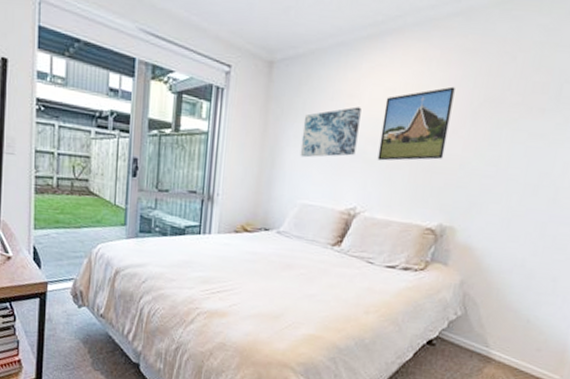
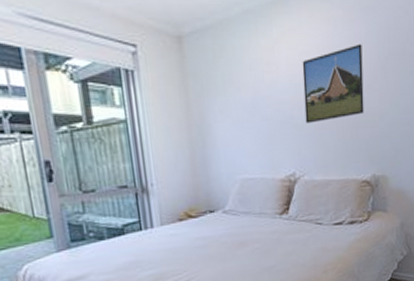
wall art: present [300,107,362,158] -> none [226,73,284,132]

